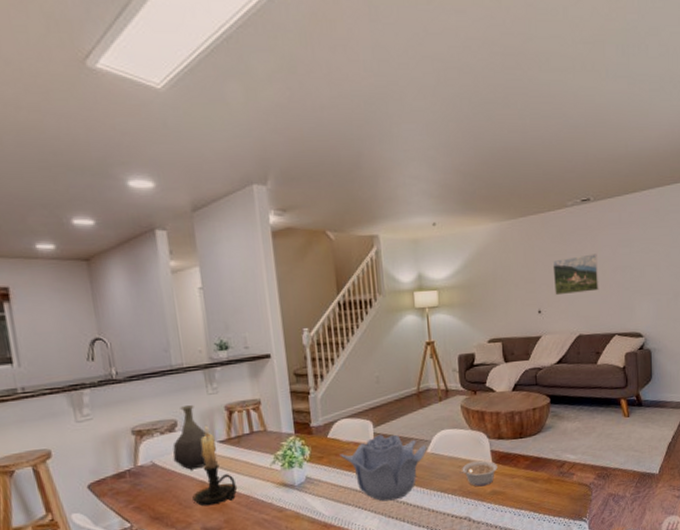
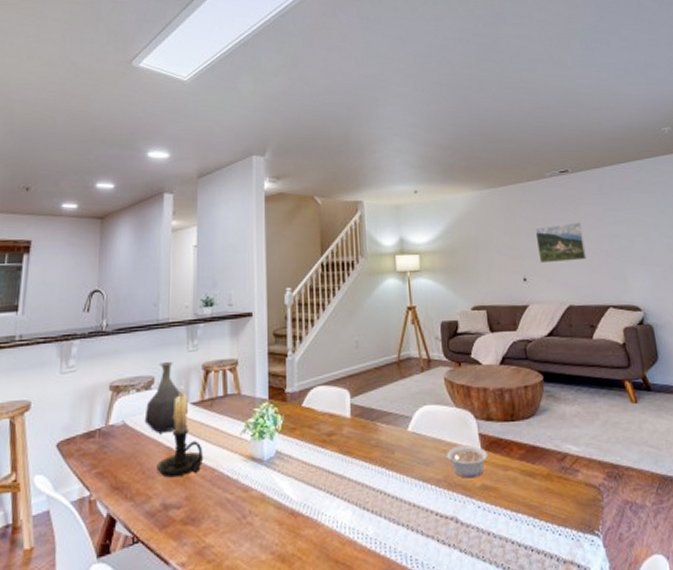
decorative bowl: present [339,434,427,502] -> none [313,406,407,488]

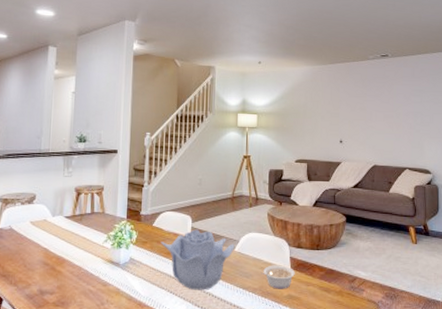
vase: present [144,362,180,433] -> none [27,184,56,238]
candle holder: present [157,384,204,478] -> none [36,201,73,271]
decorative bowl: none [313,406,407,488] -> present [160,229,235,290]
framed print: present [535,222,587,264] -> none [354,99,394,130]

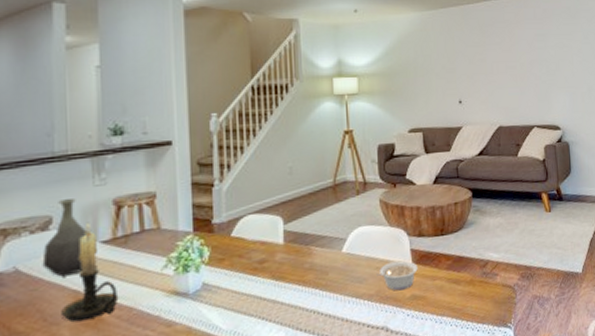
vase: none [27,184,56,238] -> present [42,199,87,277]
candle holder: none [36,201,73,271] -> present [61,221,119,322]
decorative bowl: present [160,229,235,290] -> none [243,232,342,311]

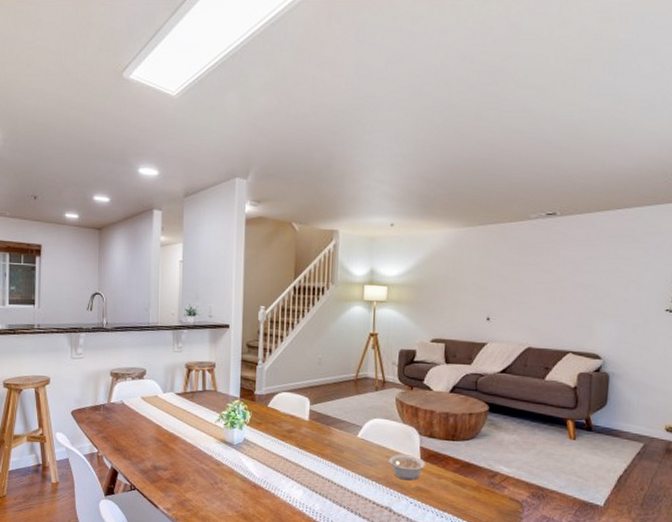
vase: present [42,199,87,277] -> none [138,358,167,414]
candle holder: present [61,221,119,322] -> none [148,377,186,448]

